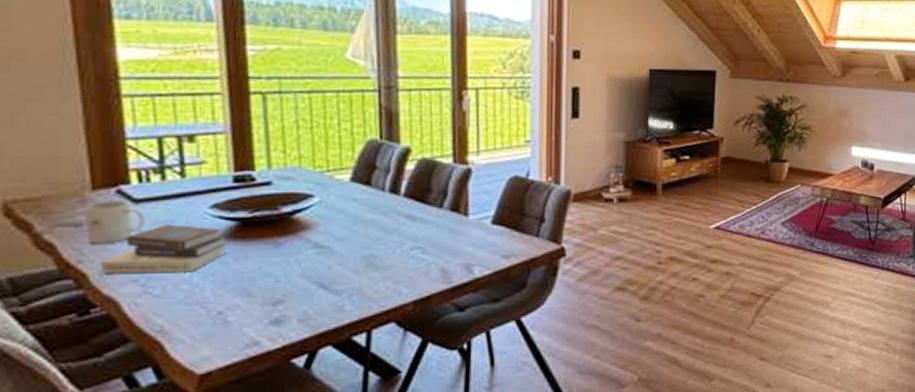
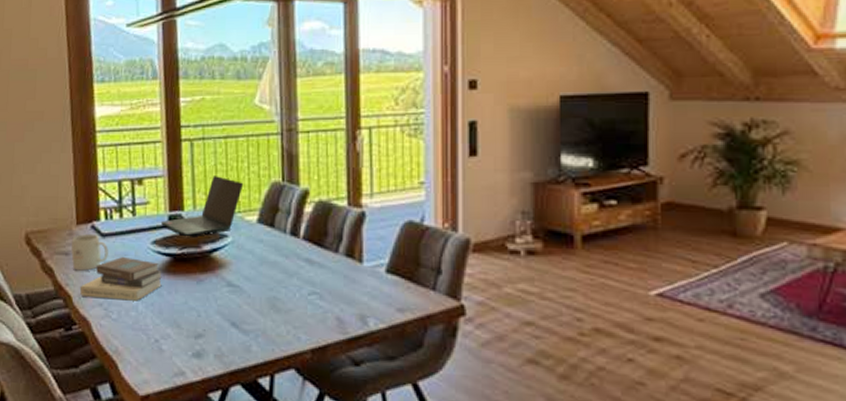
laptop: none [222,133,334,199] -> present [160,176,244,237]

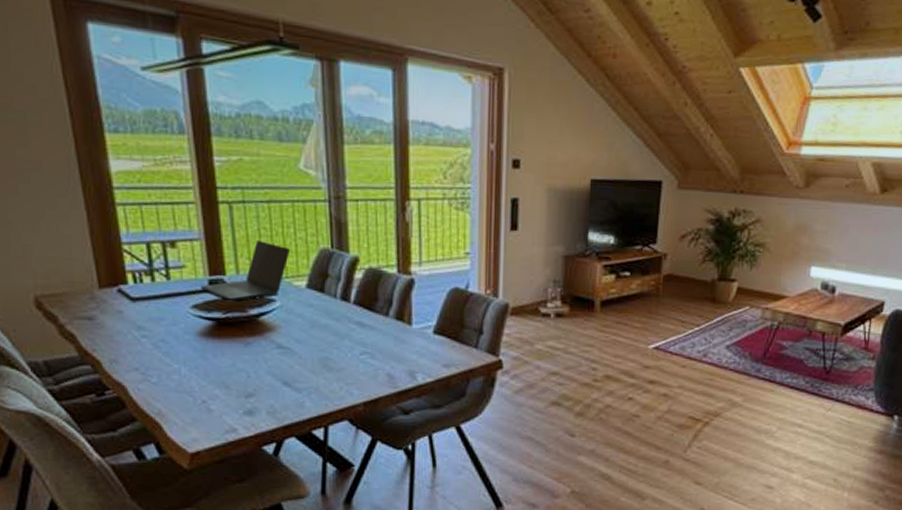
mug: present [71,233,108,271] -> none [95,297,141,336]
books: present [79,256,162,301] -> none [109,320,206,365]

